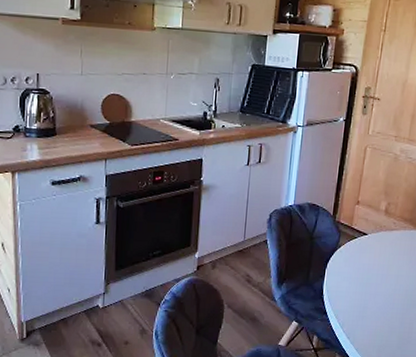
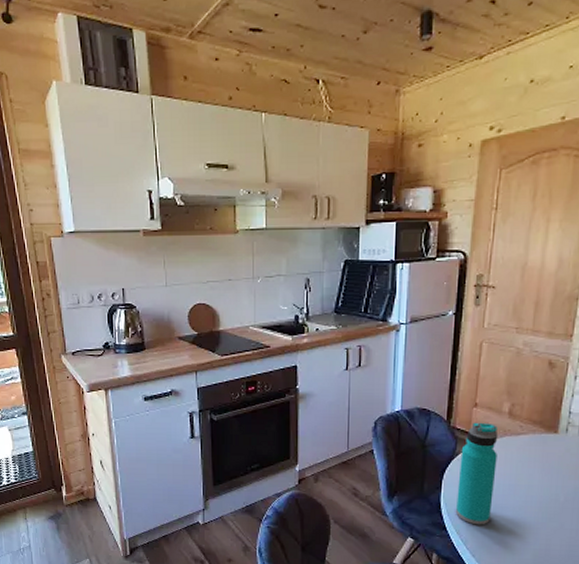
water bottle: none [336,218,376,311] -> present [456,422,499,525]

